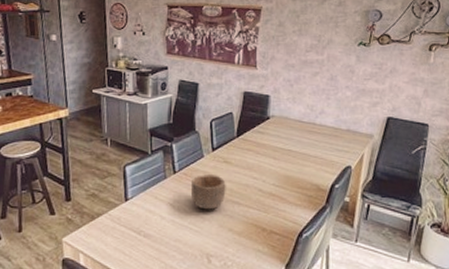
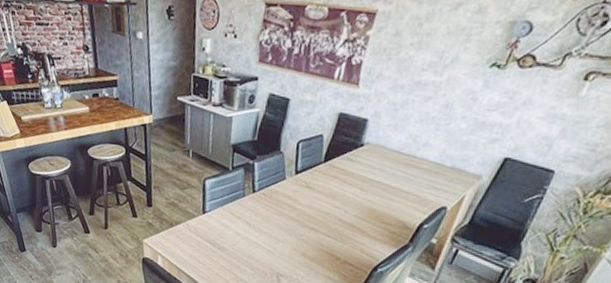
bowl: present [190,175,226,210] -> none [267,197,306,233]

